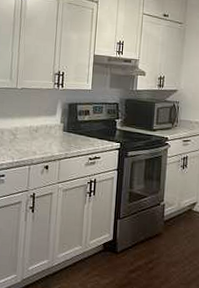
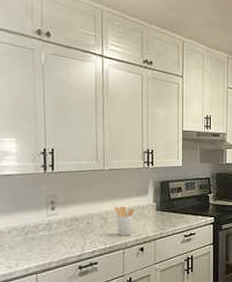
utensil holder: none [24,124,43,153] -> present [115,207,135,236]

